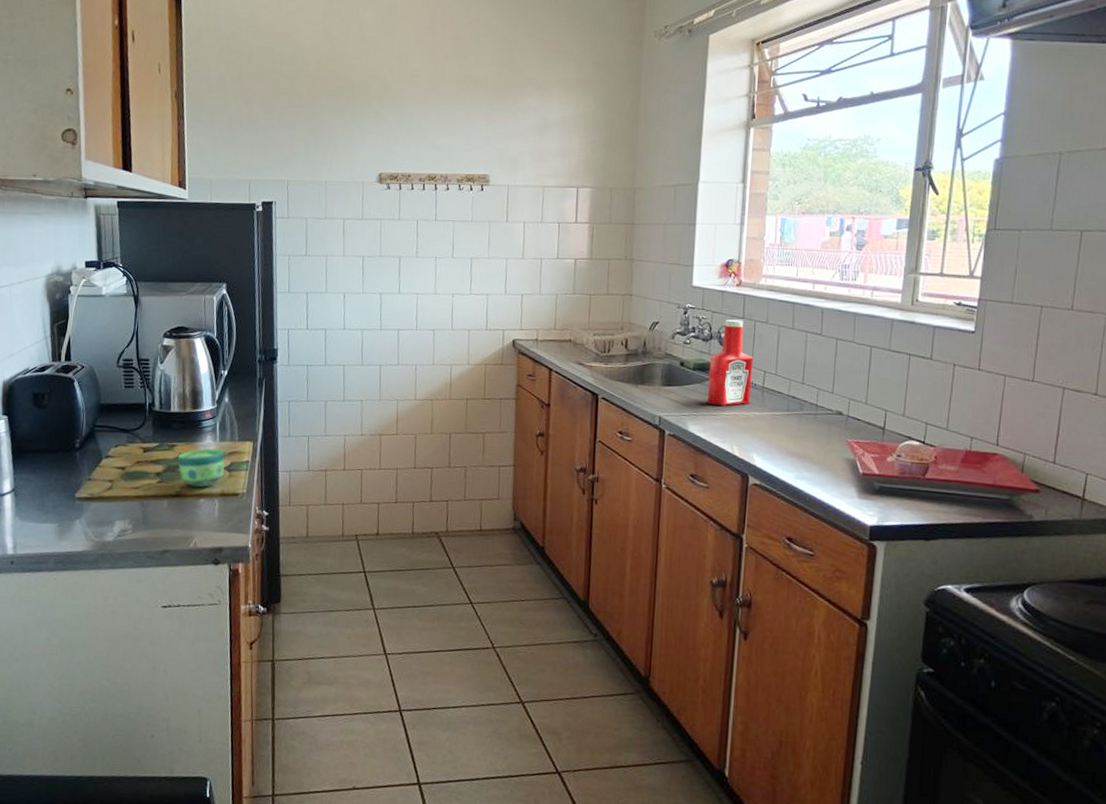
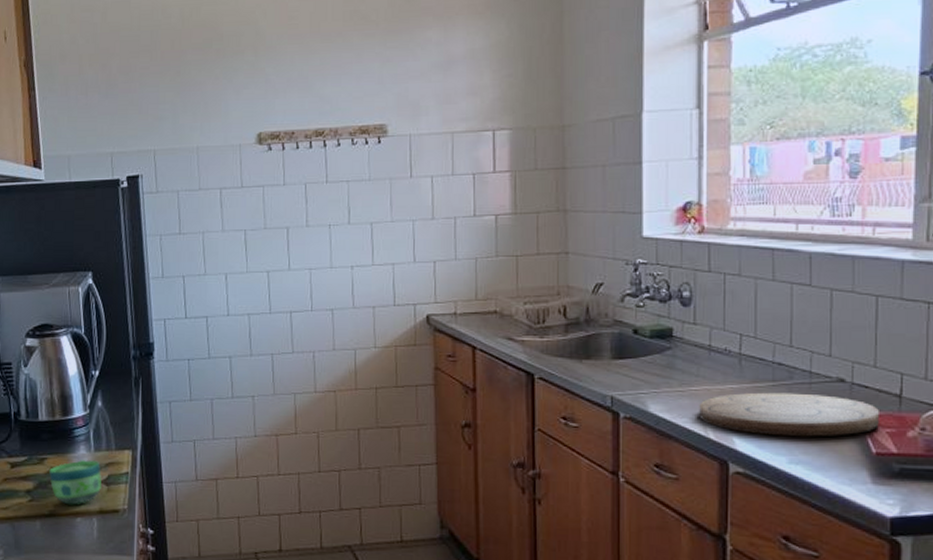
ketchup bottle: present [706,319,753,406] -> none [669,274,725,379]
cutting board: none [728,419,867,458] -> present [699,392,879,437]

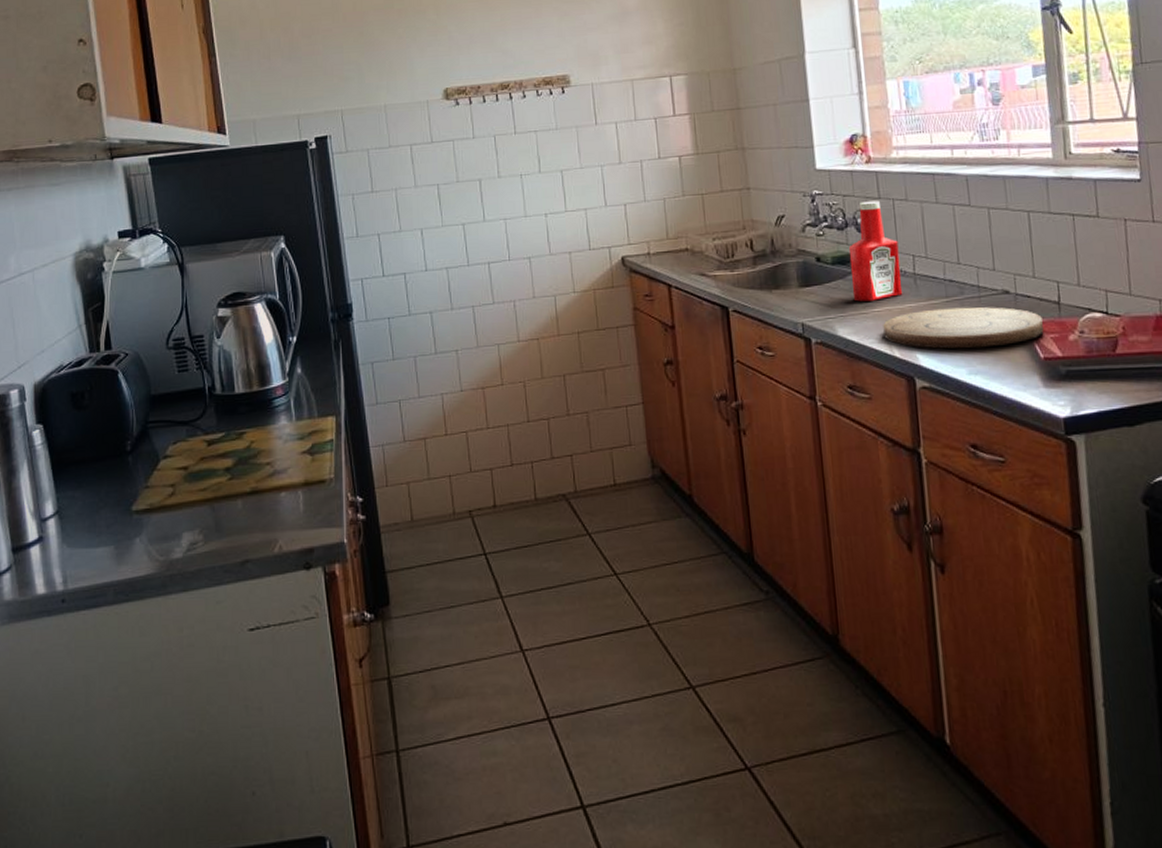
cup: present [49,460,101,505] -> none [249,430,305,480]
ketchup bottle: none [669,274,725,379] -> present [848,200,903,302]

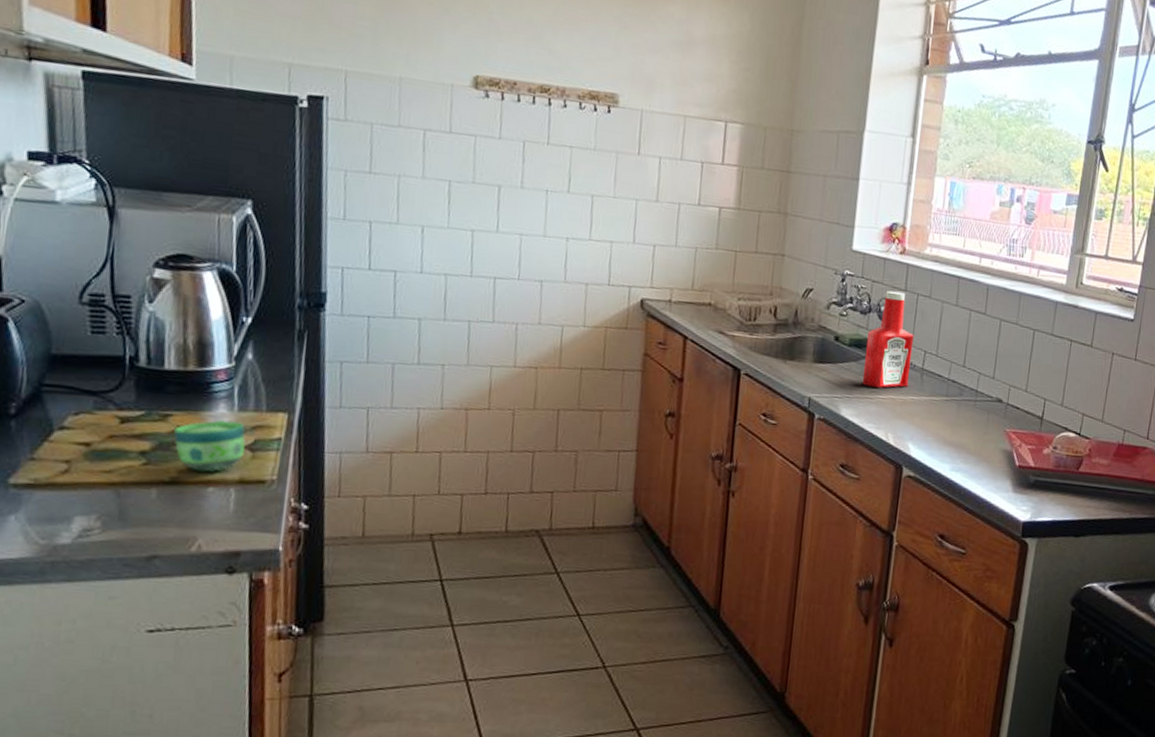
cup: none [249,430,305,480] -> present [174,420,246,472]
cutting board: present [883,307,1044,349] -> none [883,404,1025,449]

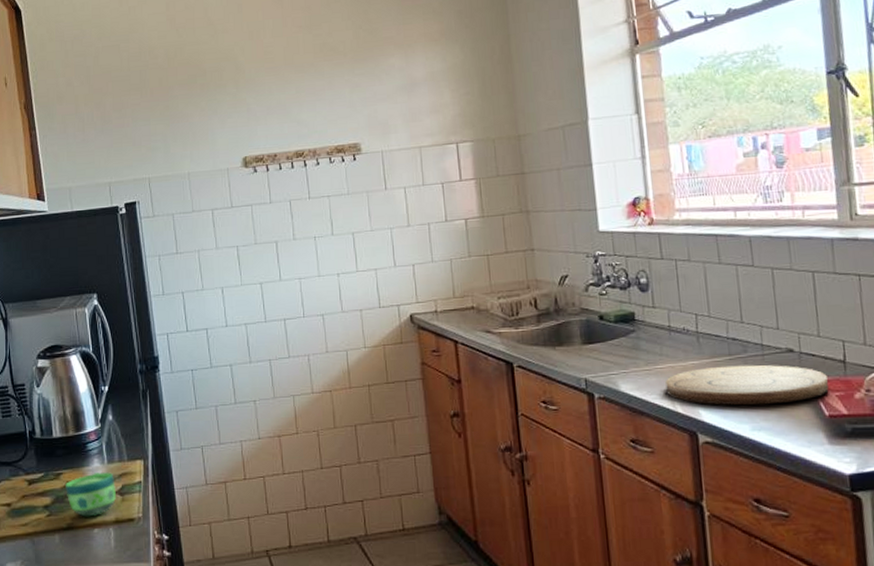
ketchup bottle: present [861,290,914,388] -> none [631,261,686,359]
cutting board: none [883,404,1025,449] -> present [665,364,829,406]

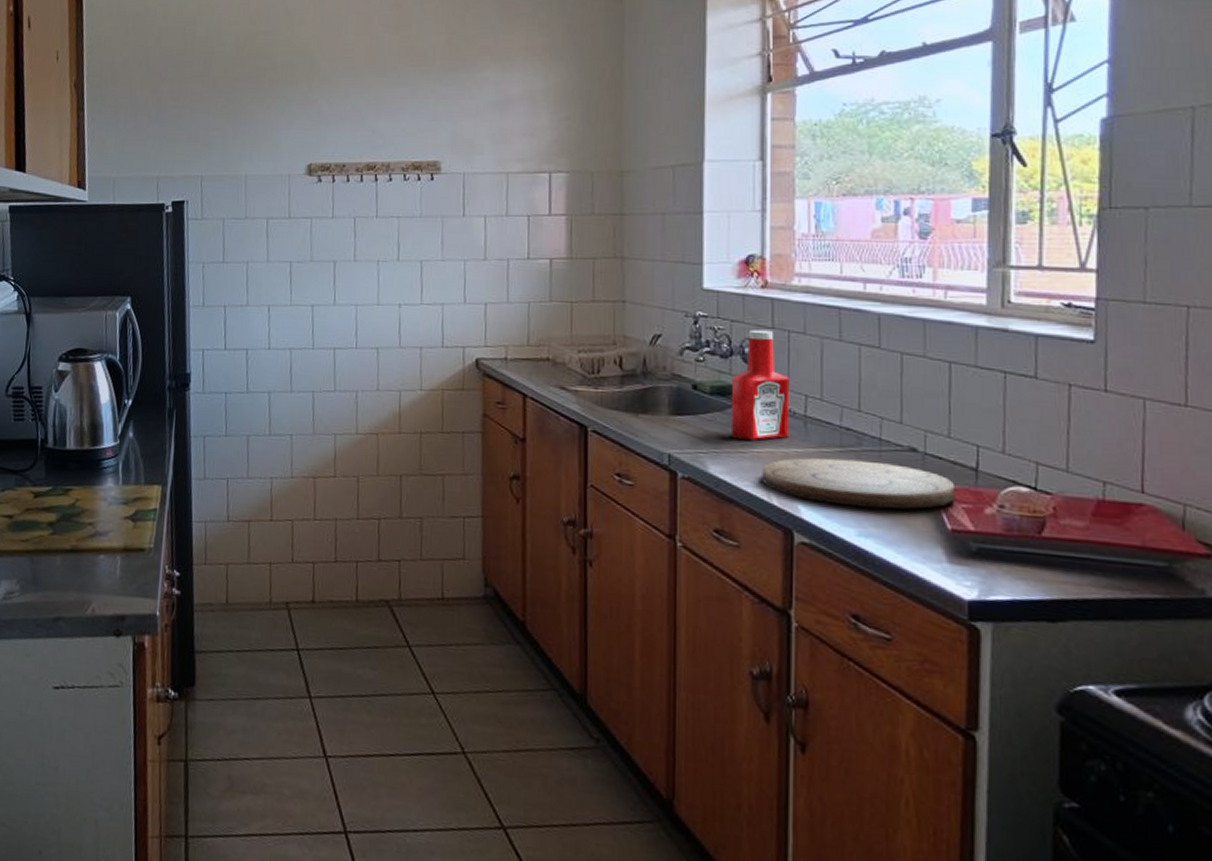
cup: present [65,472,116,517] -> none [73,493,128,541]
ketchup bottle: none [631,261,686,359] -> present [730,329,790,440]

